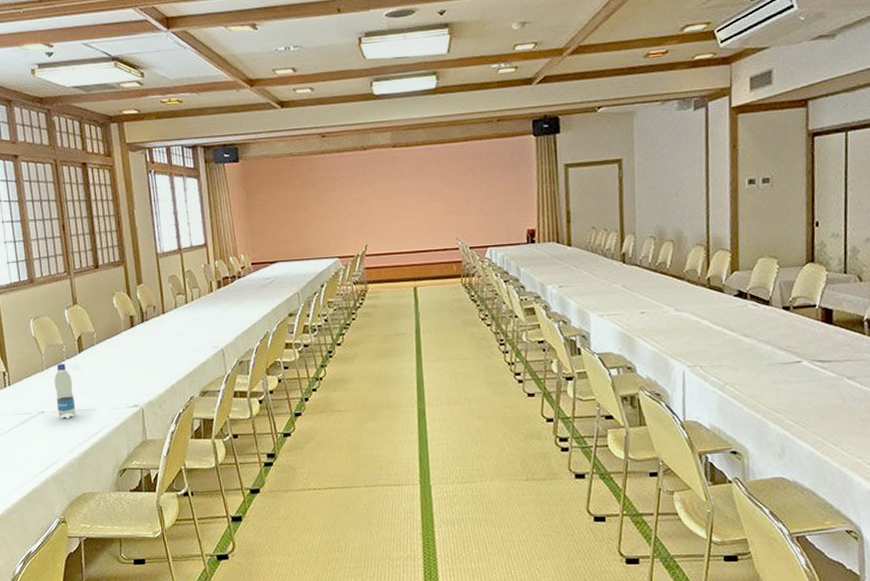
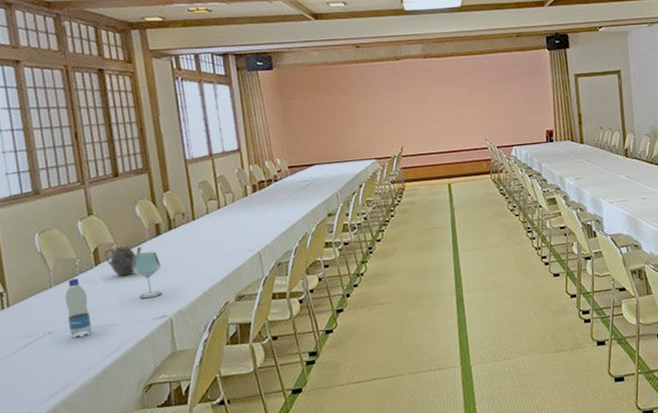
teapot: none [87,335,119,364] -> present [105,245,143,276]
wine glass: none [110,342,135,388] -> present [132,251,162,299]

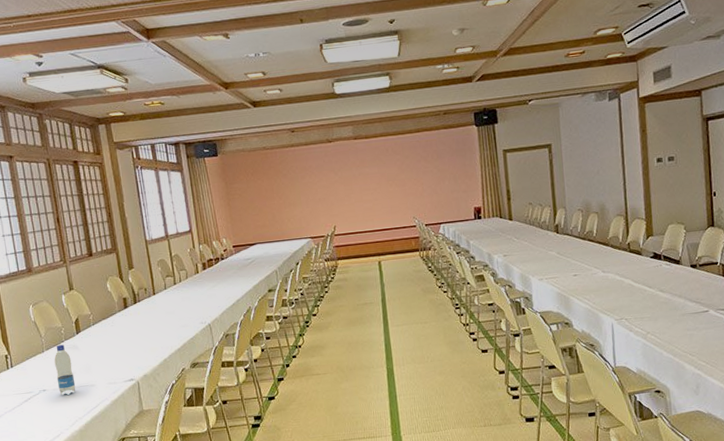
teapot: present [105,245,143,276] -> none [84,316,114,343]
wine glass: present [132,251,162,299] -> none [106,322,131,364]

